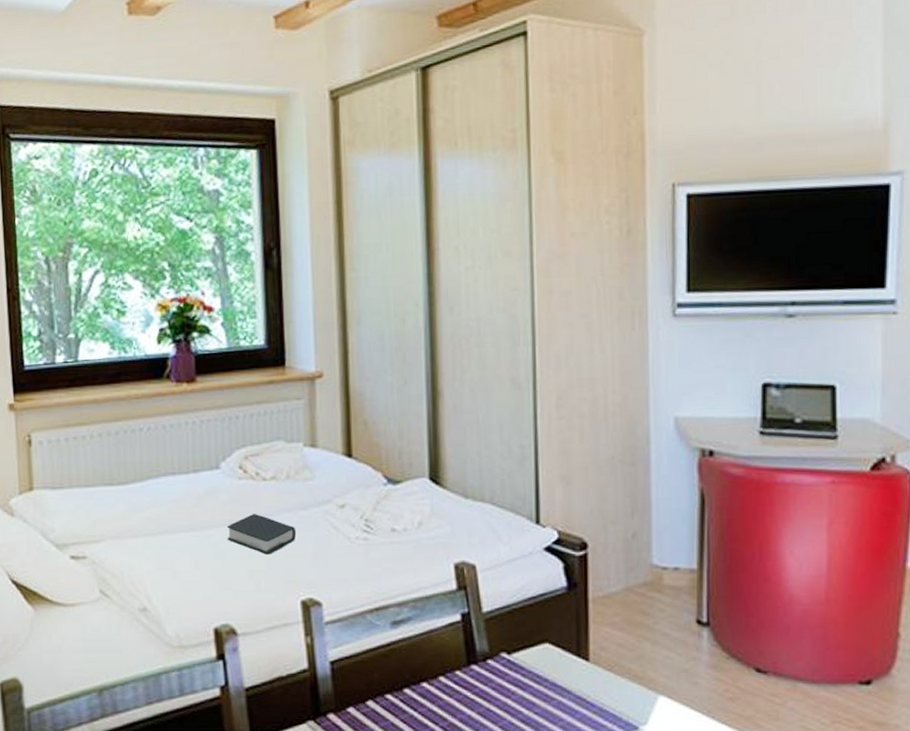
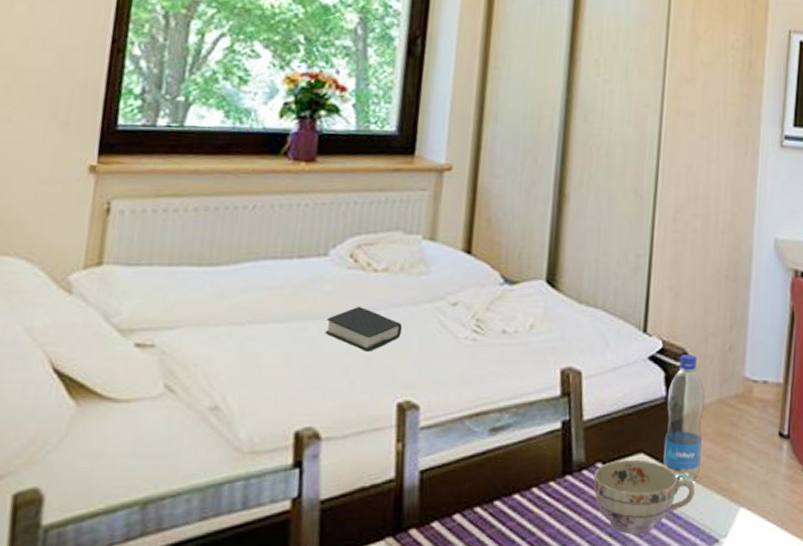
teacup: none [499,649,607,721] -> present [593,459,695,535]
bottle: none [569,544,611,672] -> present [663,354,705,483]

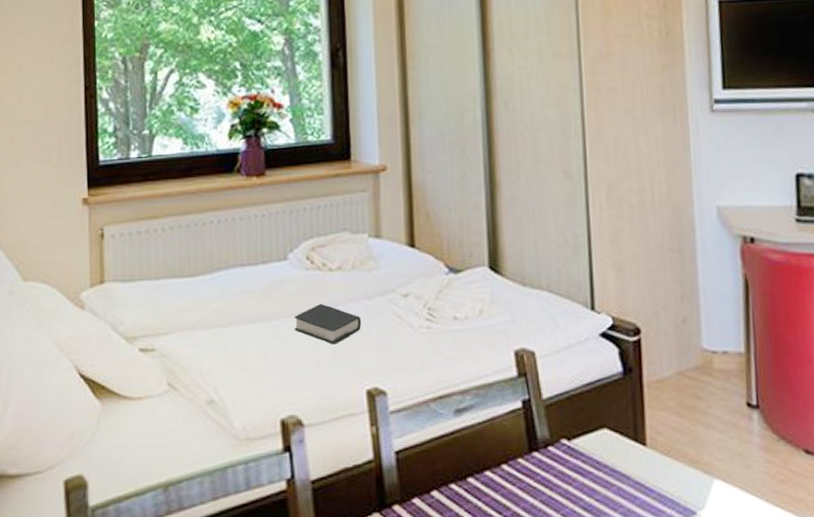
teacup: present [593,459,695,535] -> none [560,434,665,508]
bottle: present [663,354,705,483] -> none [624,329,667,456]

